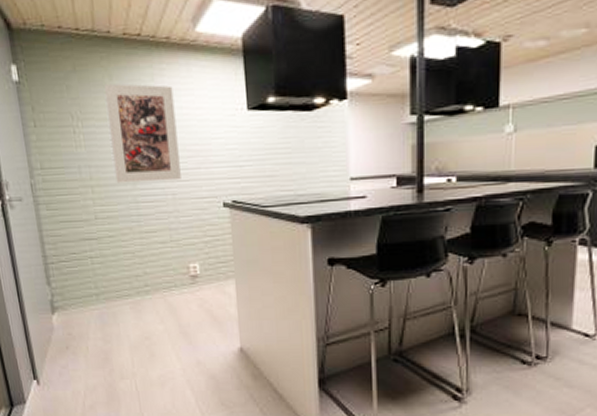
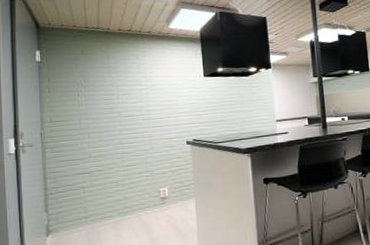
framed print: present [105,83,181,184] -> none [103,61,156,131]

